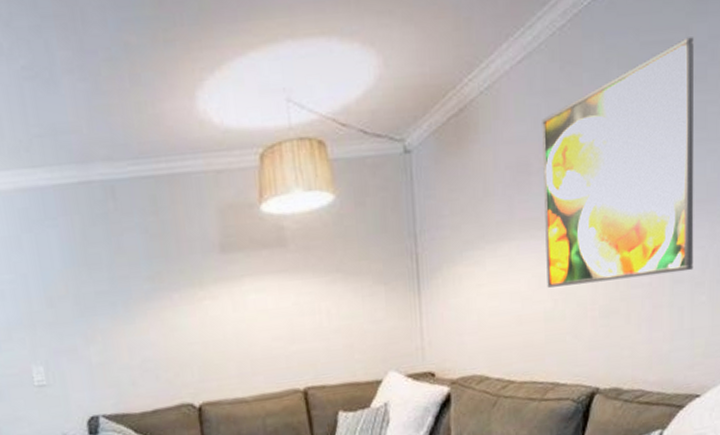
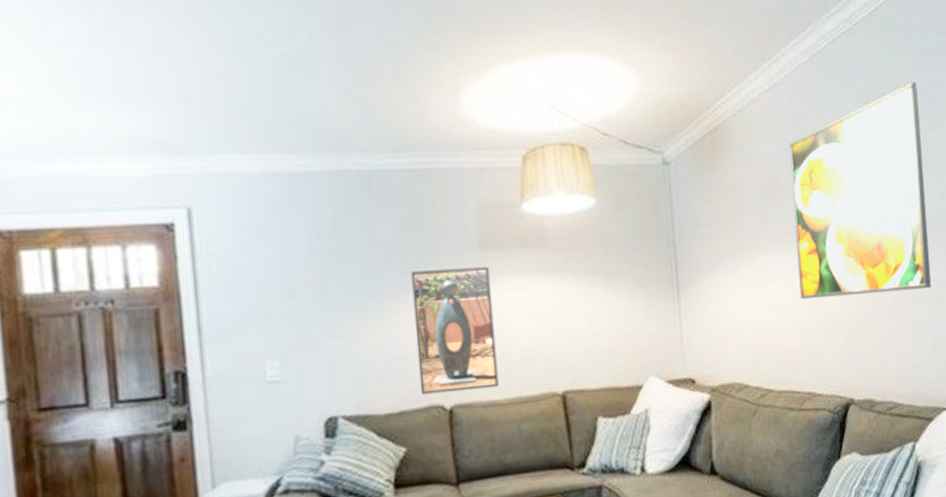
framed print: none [156,269,244,394] -> present [410,267,499,395]

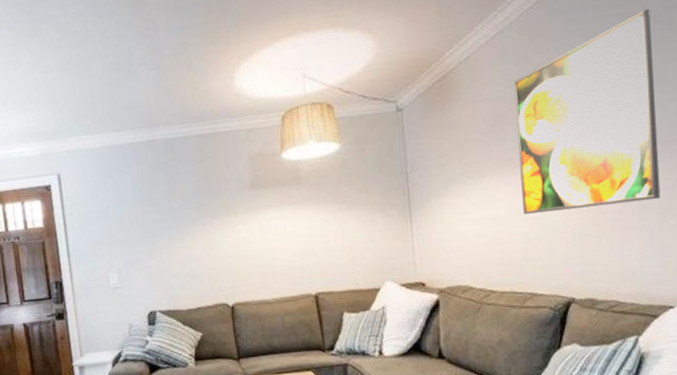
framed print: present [410,267,499,395] -> none [202,202,267,296]

